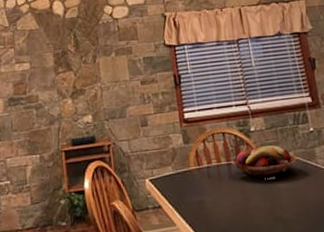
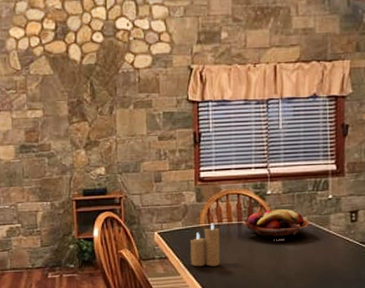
candle: none [182,165,215,215] -> present [190,223,219,267]

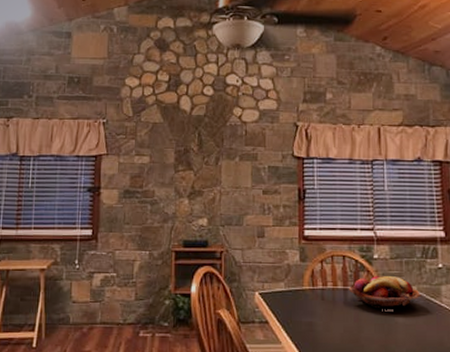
candle: present [190,223,219,267] -> none [293,286,324,336]

